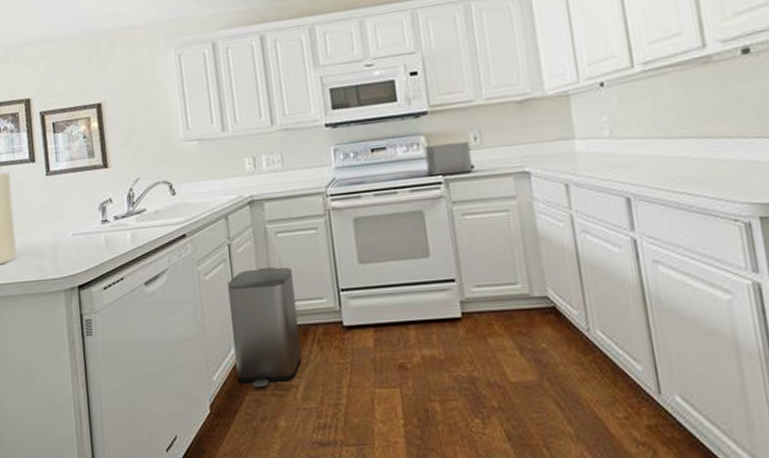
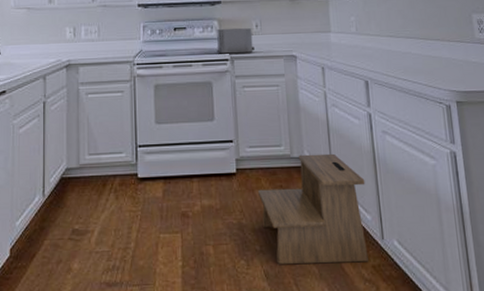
pedal bin: present [227,267,302,387] -> none [38,124,99,232]
step stool: none [490,290,641,424] -> present [257,153,369,265]

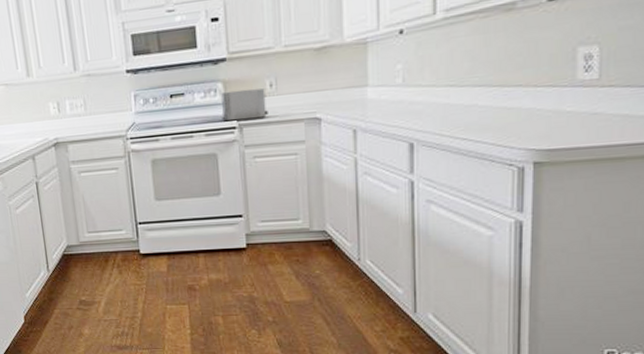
step stool: present [257,153,369,265] -> none [270,226,399,335]

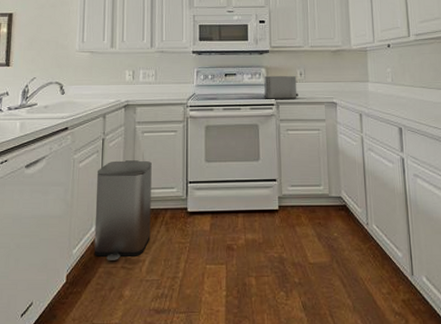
pedal bin: none [36,202,103,303] -> present [94,160,152,260]

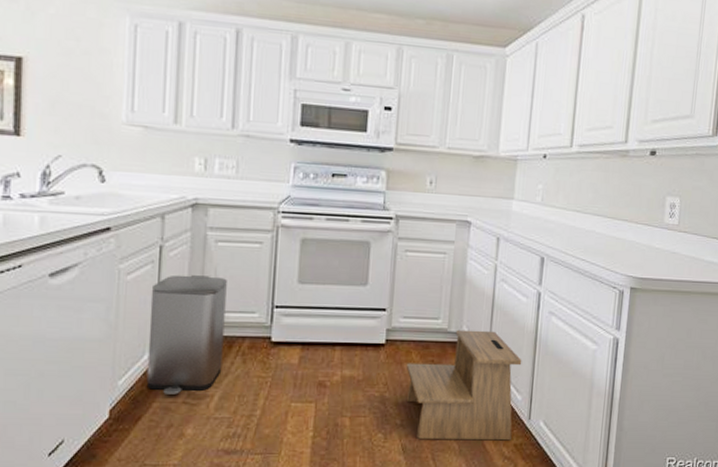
toaster: present [263,75,298,100] -> none [380,180,426,214]
step stool: none [297,194,399,297] -> present [405,329,522,441]

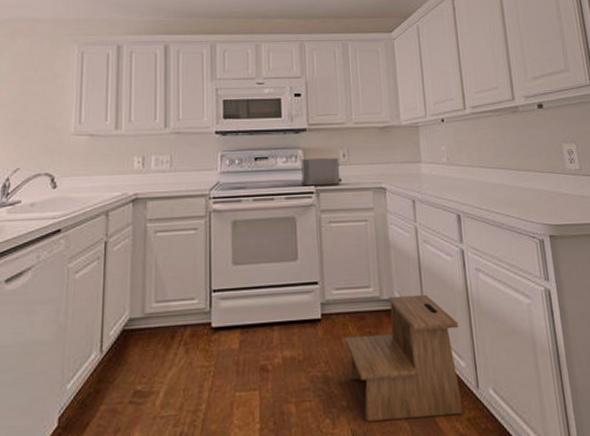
pedal bin: present [146,274,227,394] -> none [94,266,167,395]
toaster: none [380,180,426,214] -> present [300,157,342,188]

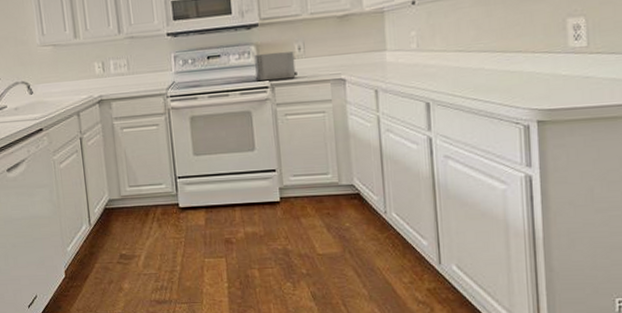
step stool: present [344,294,463,421] -> none [303,180,423,287]

